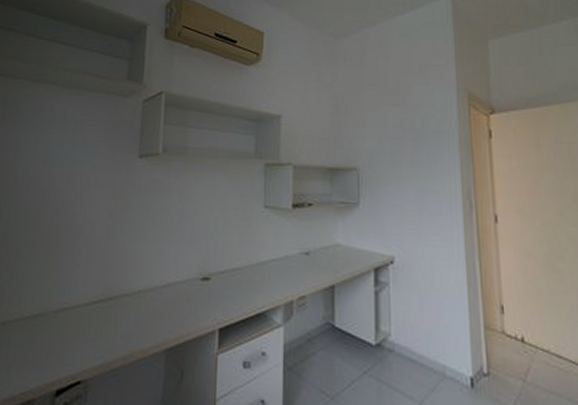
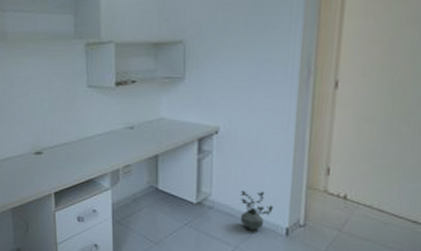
potted plant: none [421,329,455,381] -> present [240,190,273,231]

